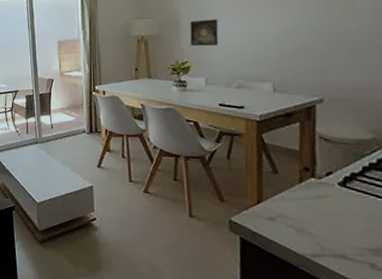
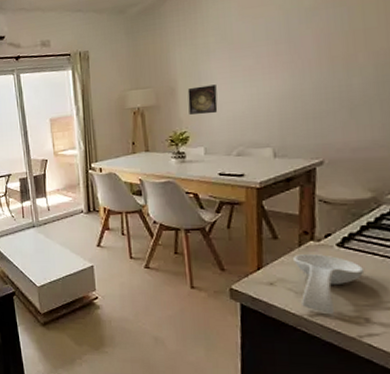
spoon rest: none [294,191,368,257] -> present [293,254,365,315]

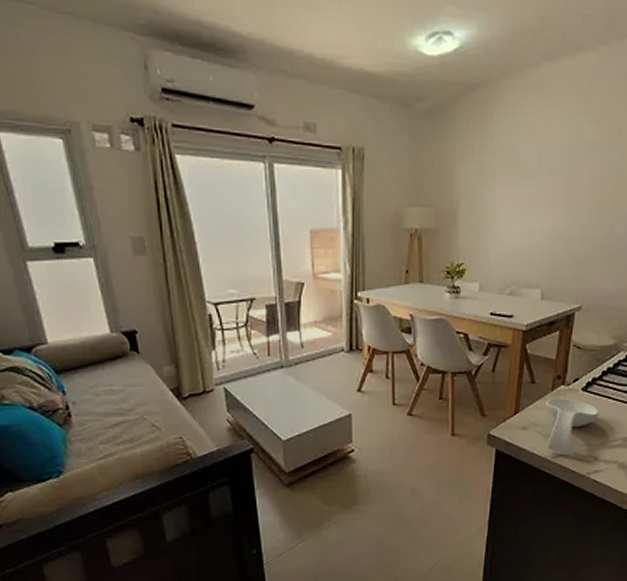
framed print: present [187,84,218,115] -> none [468,212,498,246]

